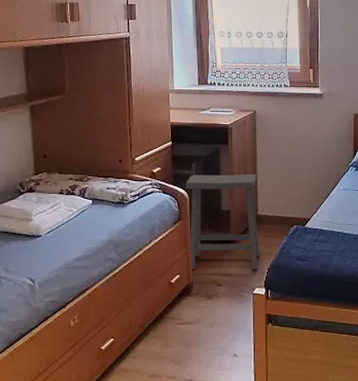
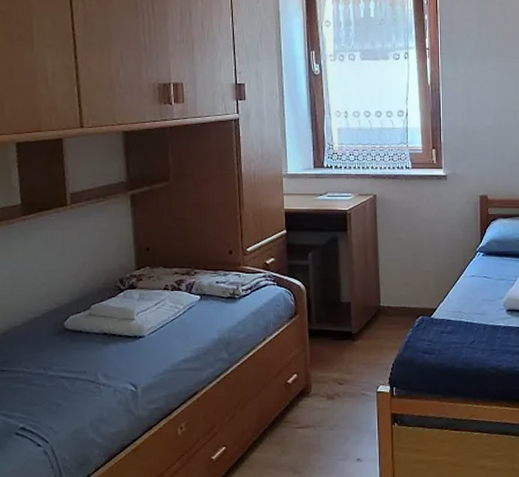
stool: present [185,174,260,270] -> none [302,262,383,368]

